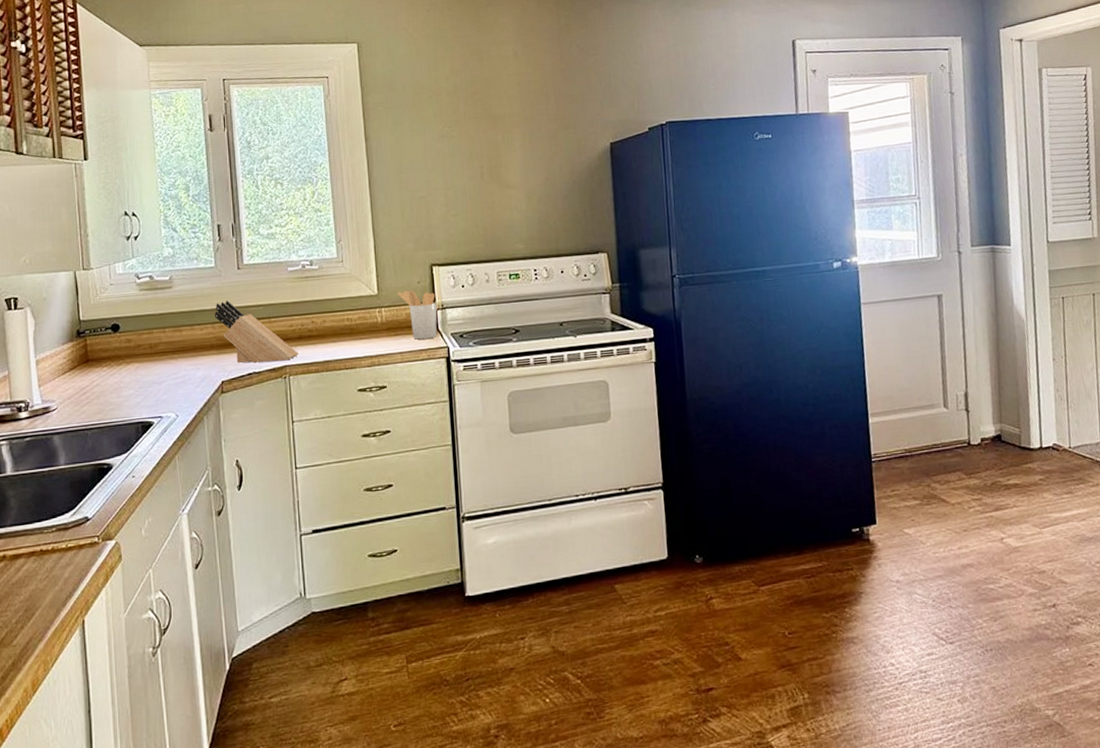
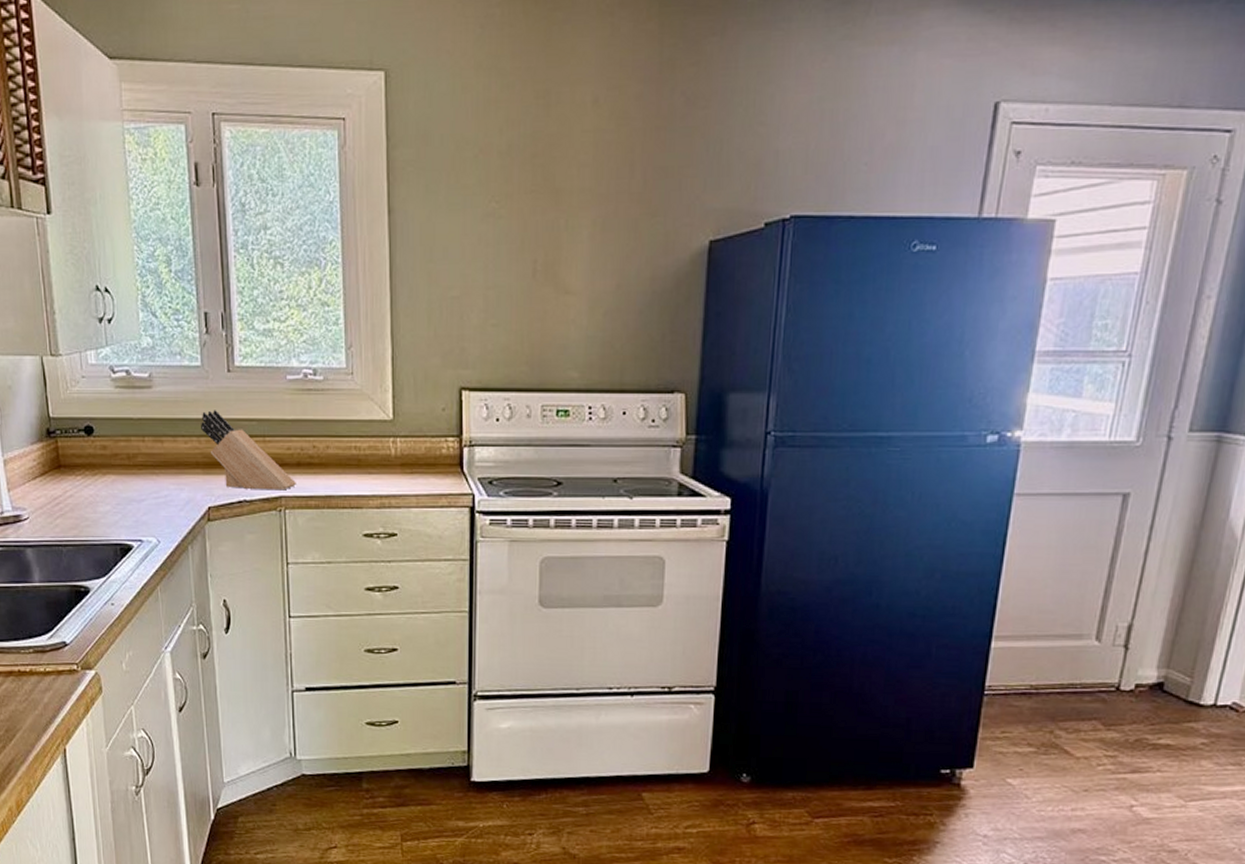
utensil holder: present [397,289,437,340] -> none [416,417,464,481]

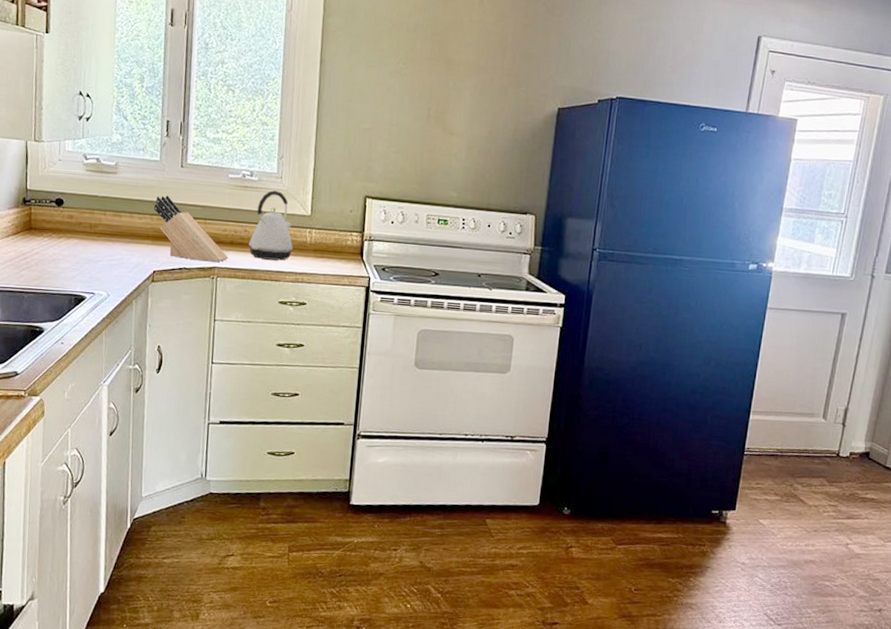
kettle: none [319,391,375,482] -> present [248,190,294,261]

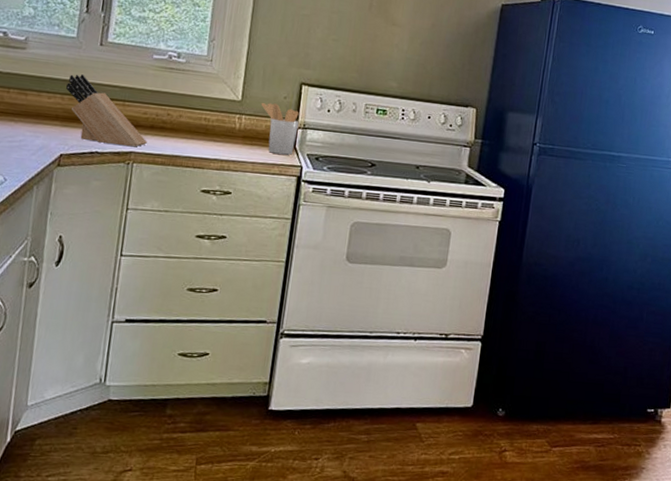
kettle: present [248,190,294,261] -> none [170,73,221,147]
utensil holder: none [329,216,365,267] -> present [260,102,299,155]

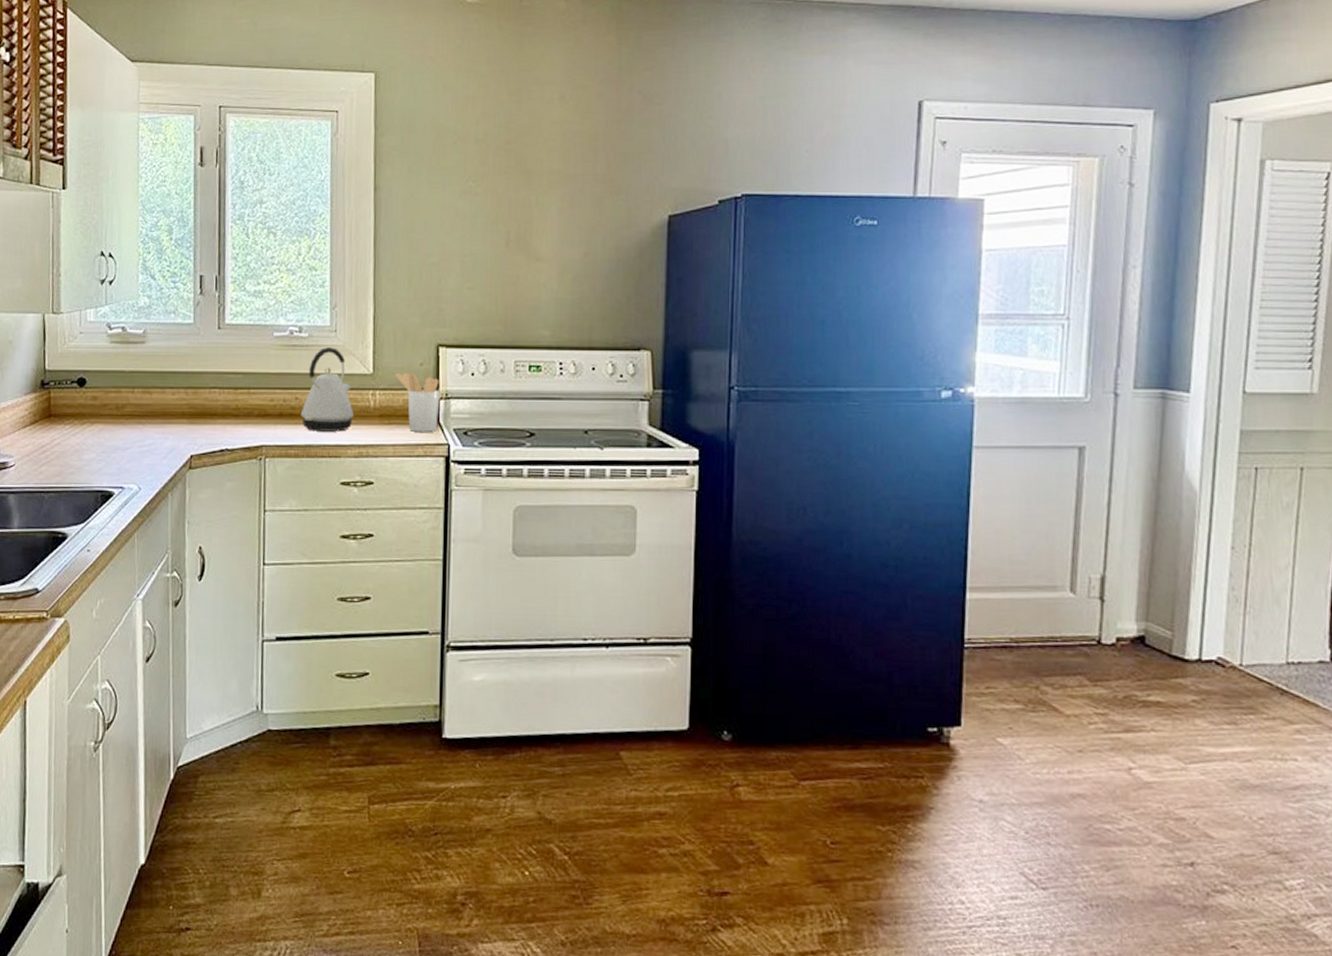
knife block: present [66,74,147,147] -> none [189,364,277,440]
kettle: none [170,73,221,147] -> present [300,347,355,432]

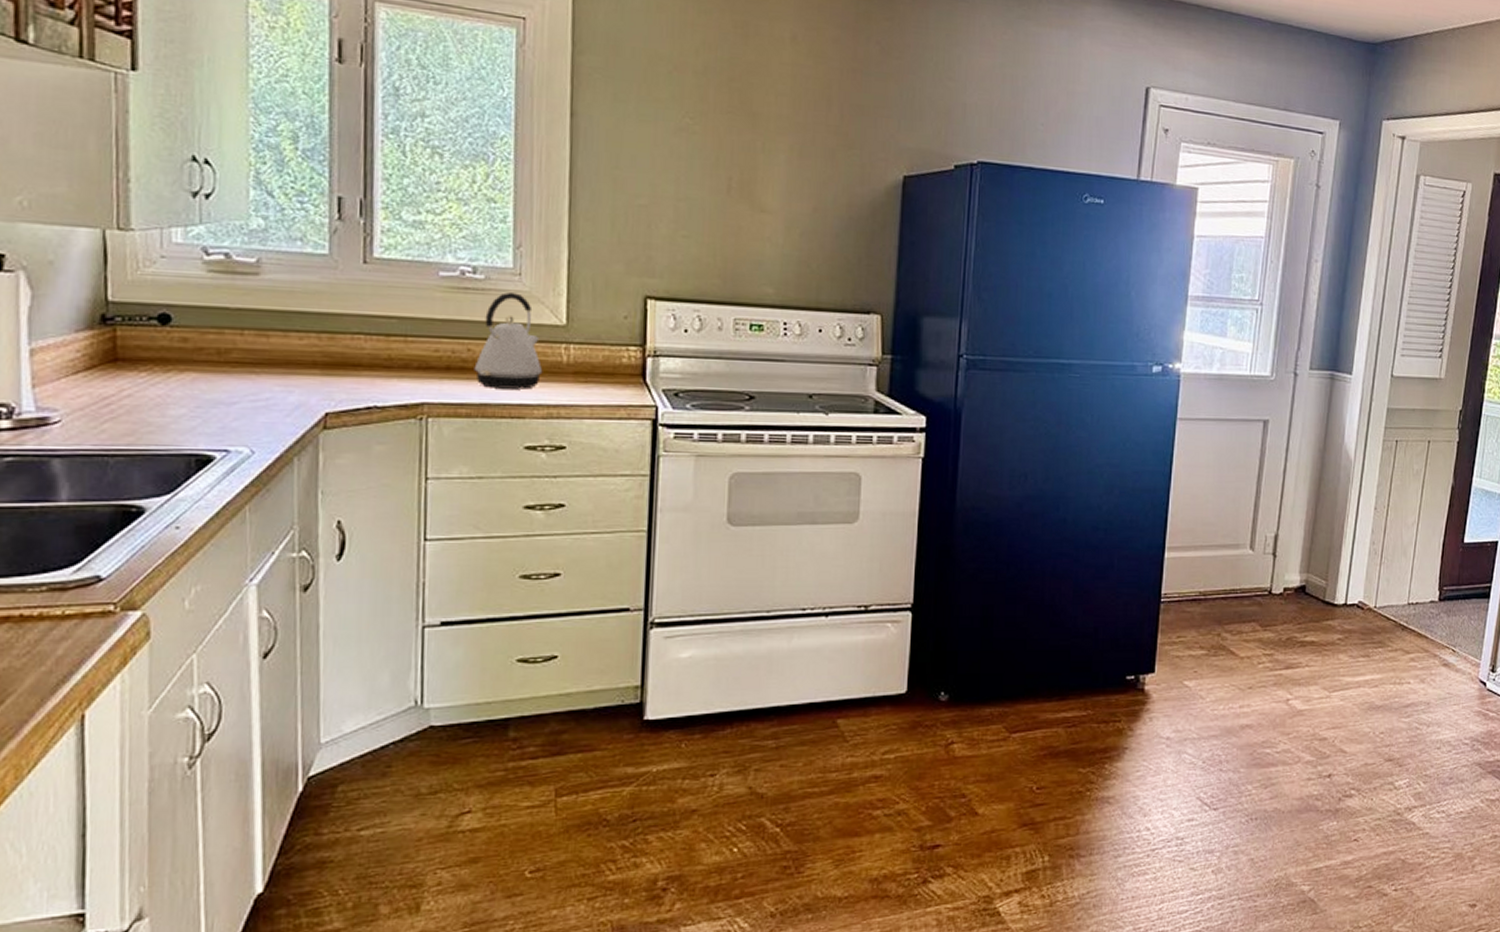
utensil holder: present [395,371,440,432] -> none [593,324,648,392]

